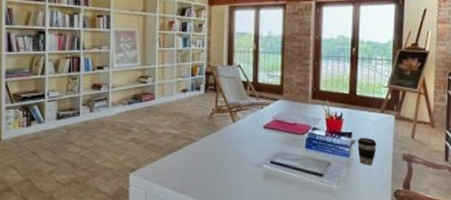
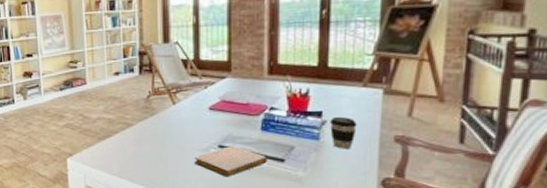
notebook: none [249,161,310,191] -> present [194,145,267,177]

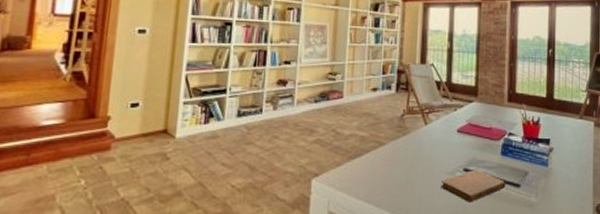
coffee cup: present [330,116,357,149] -> none [556,144,576,176]

